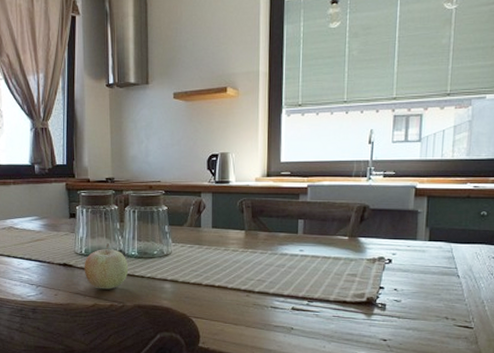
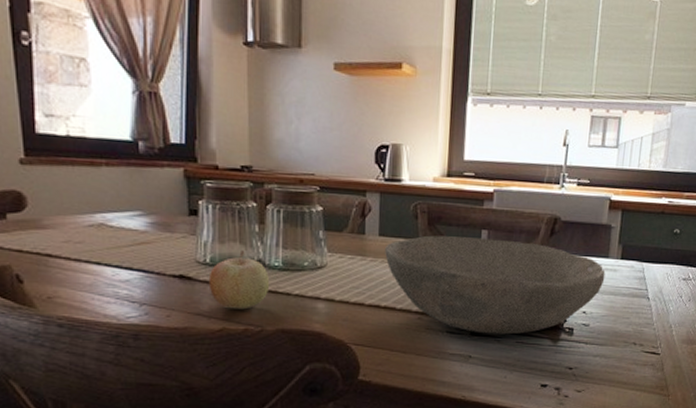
bowl: none [217,226,414,310] -> present [385,235,606,335]

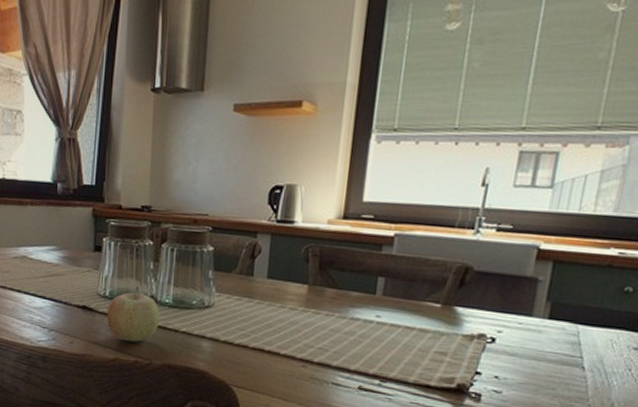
bowl: present [385,235,606,335] -> none [272,280,527,394]

